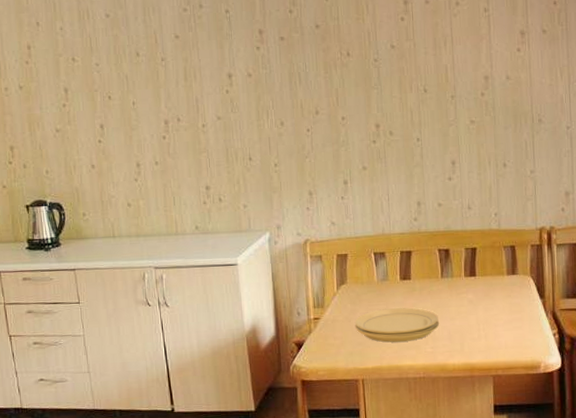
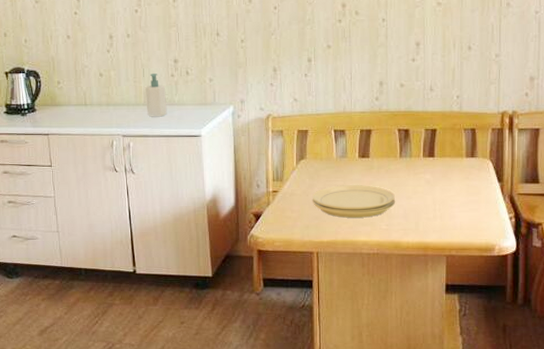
soap bottle: none [177,201,201,247] -> present [145,74,167,117]

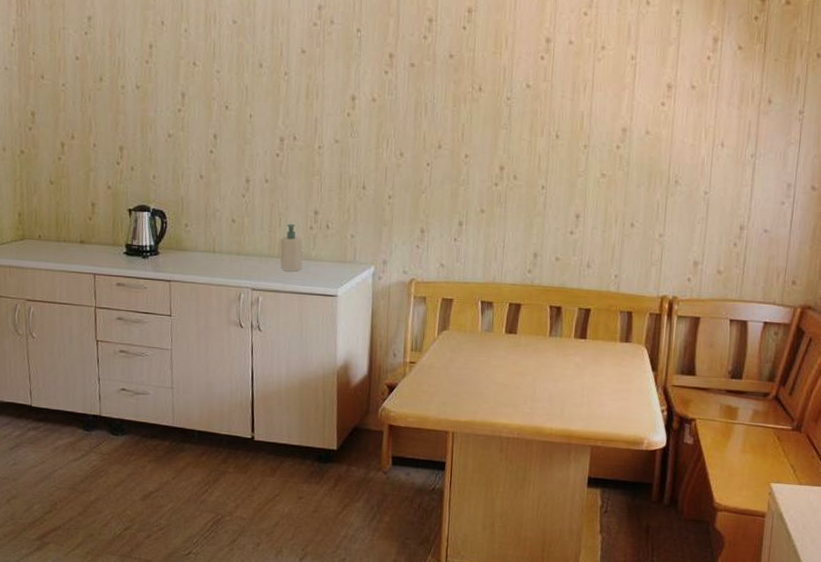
plate: present [312,185,396,218] -> none [451,361,542,399]

